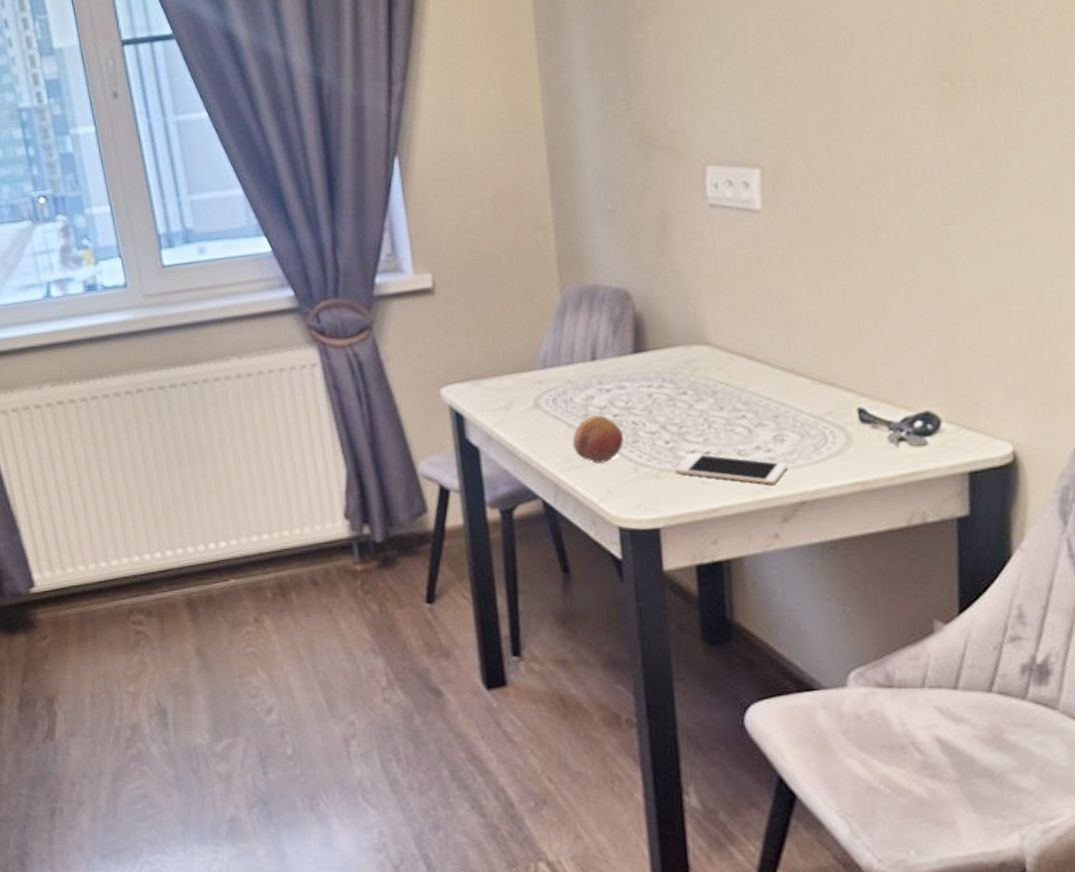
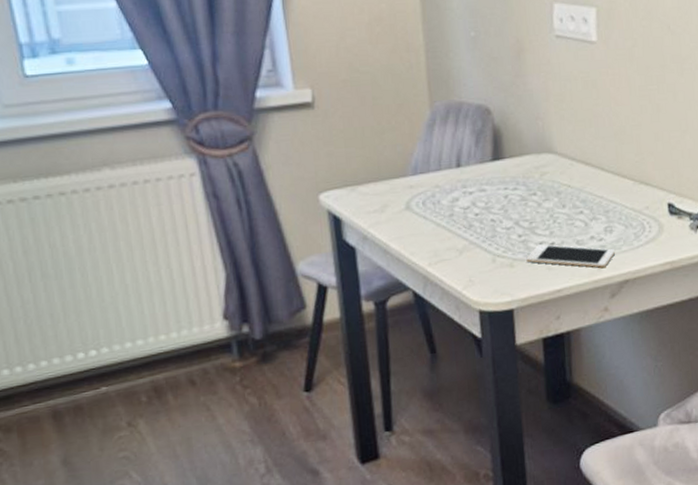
fruit: present [572,415,624,464] -> none [439,215,484,257]

